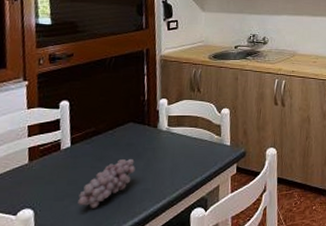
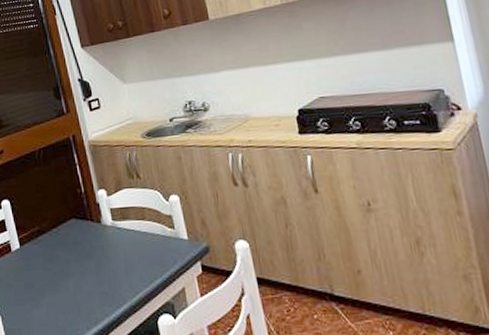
fruit: present [78,159,135,209] -> none [38,259,88,313]

